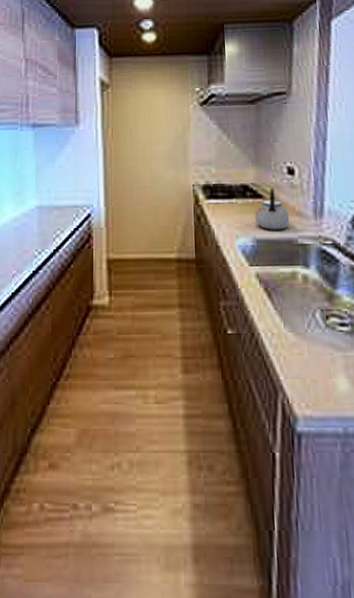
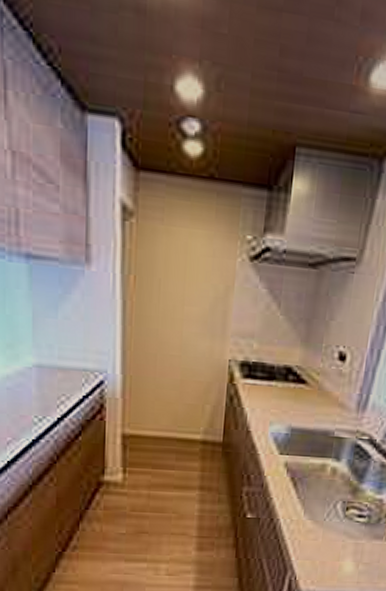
kettle: present [255,189,290,230] -> none [293,374,331,420]

